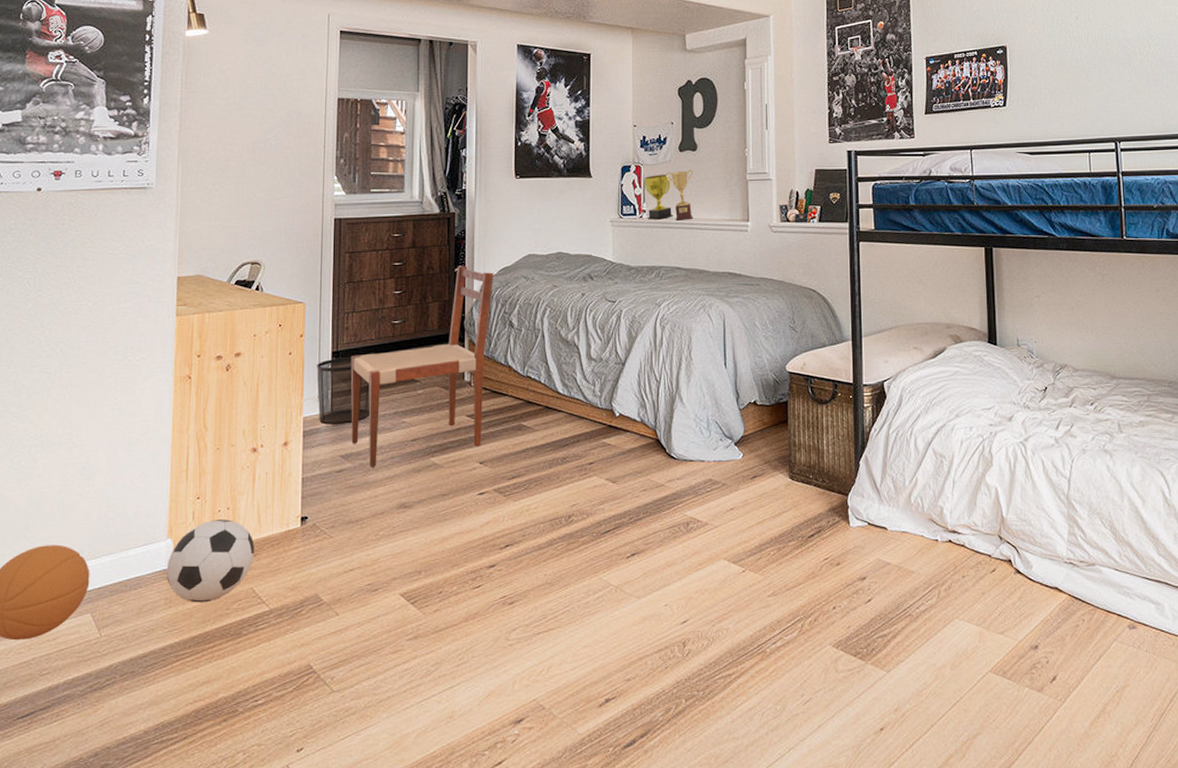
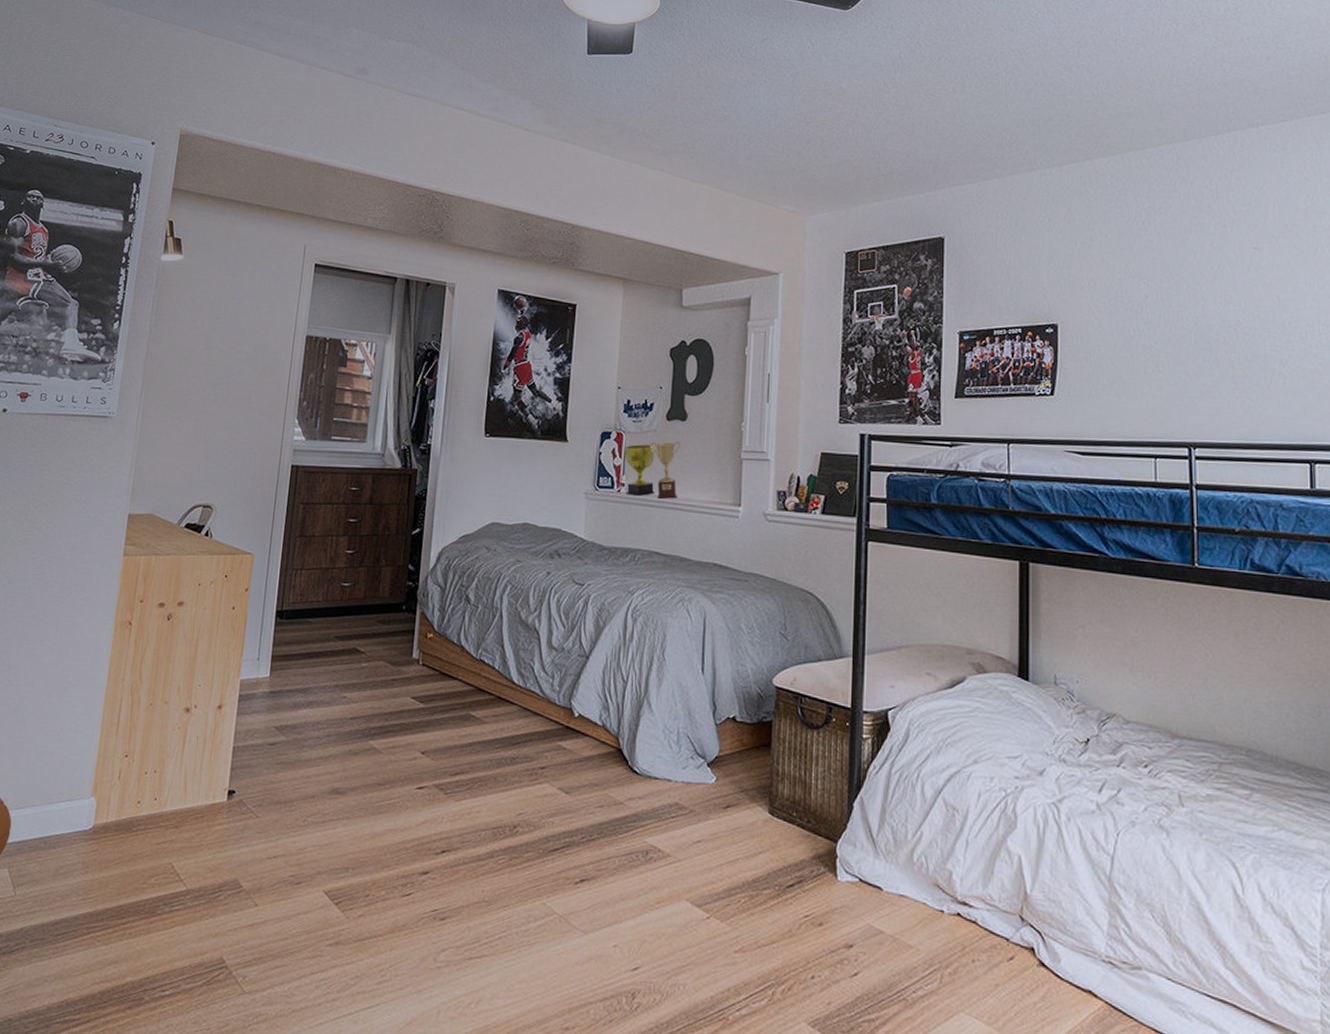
soccer ball: present [166,519,255,603] -> none [86,782,178,873]
waste bin: present [317,356,371,426] -> none [256,617,313,693]
chair: present [350,265,493,467] -> none [287,528,453,744]

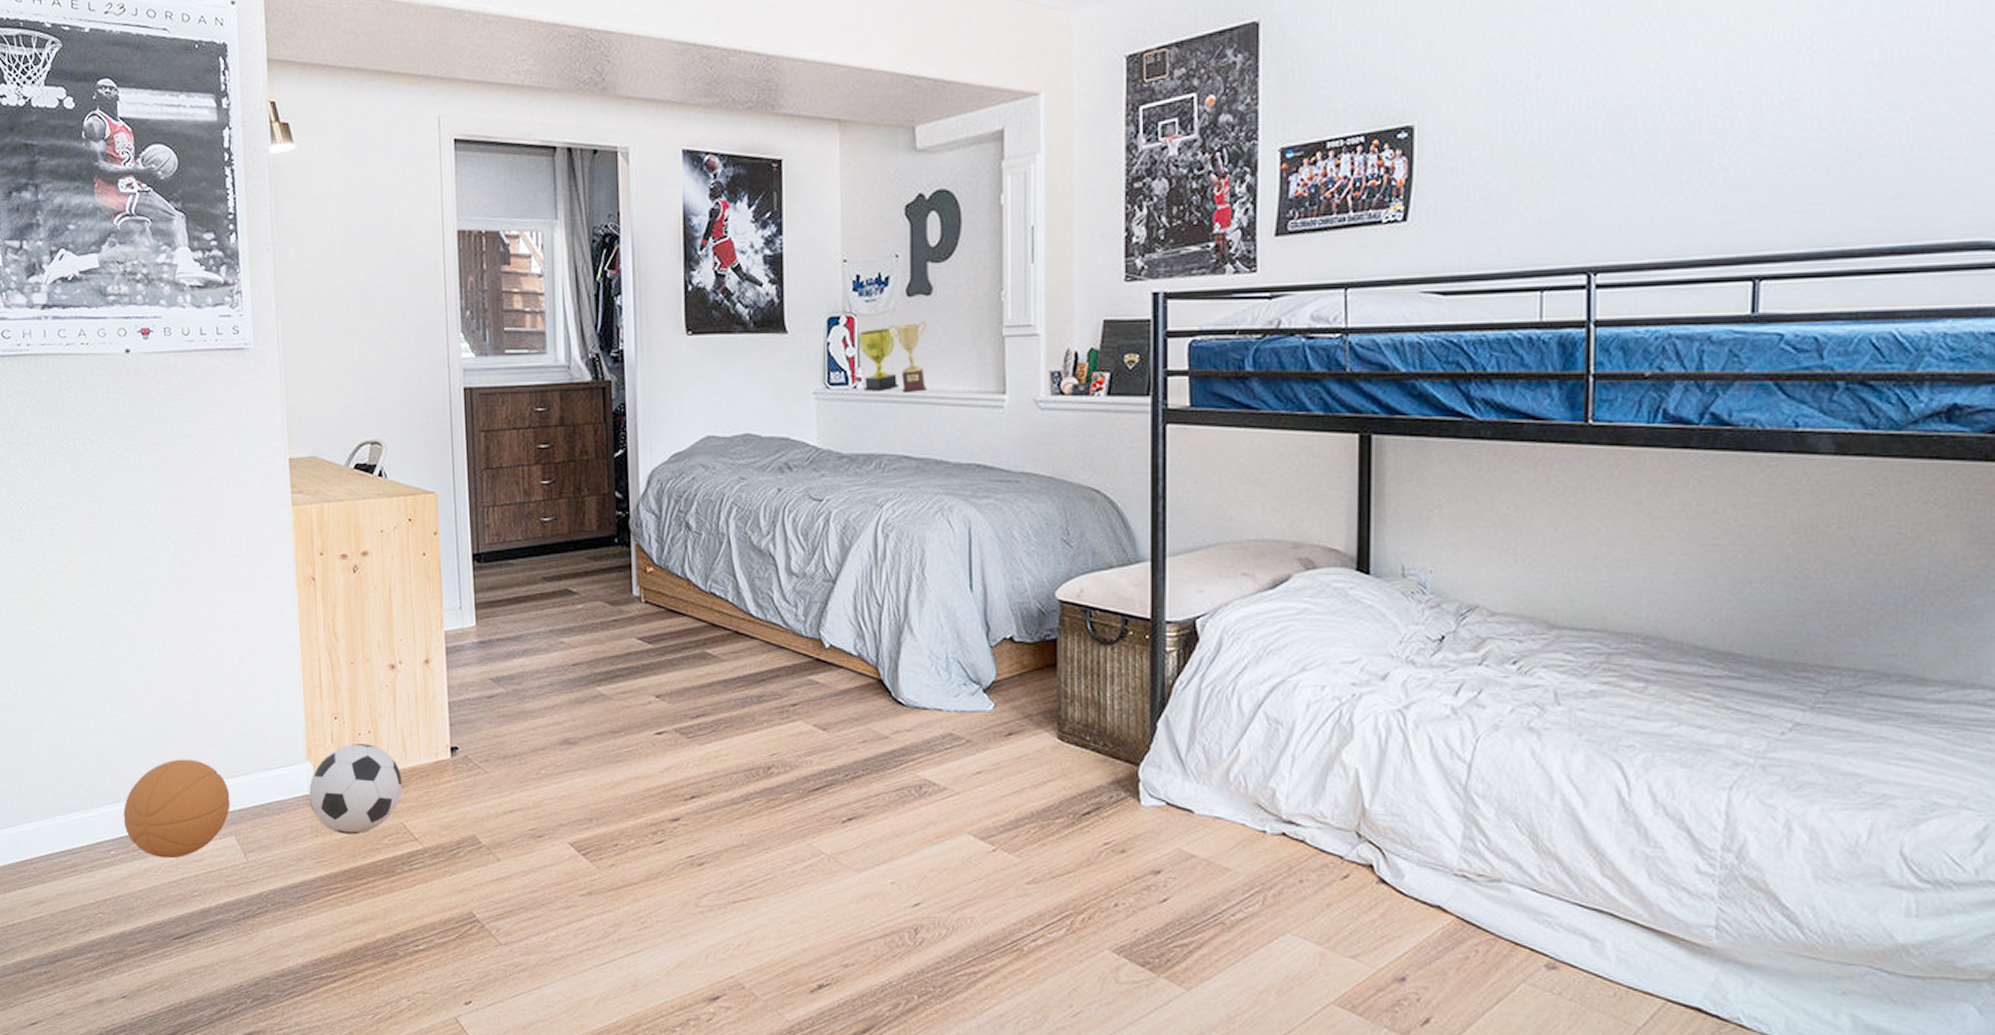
soccer ball: none [86,782,178,873] -> present [308,744,402,835]

